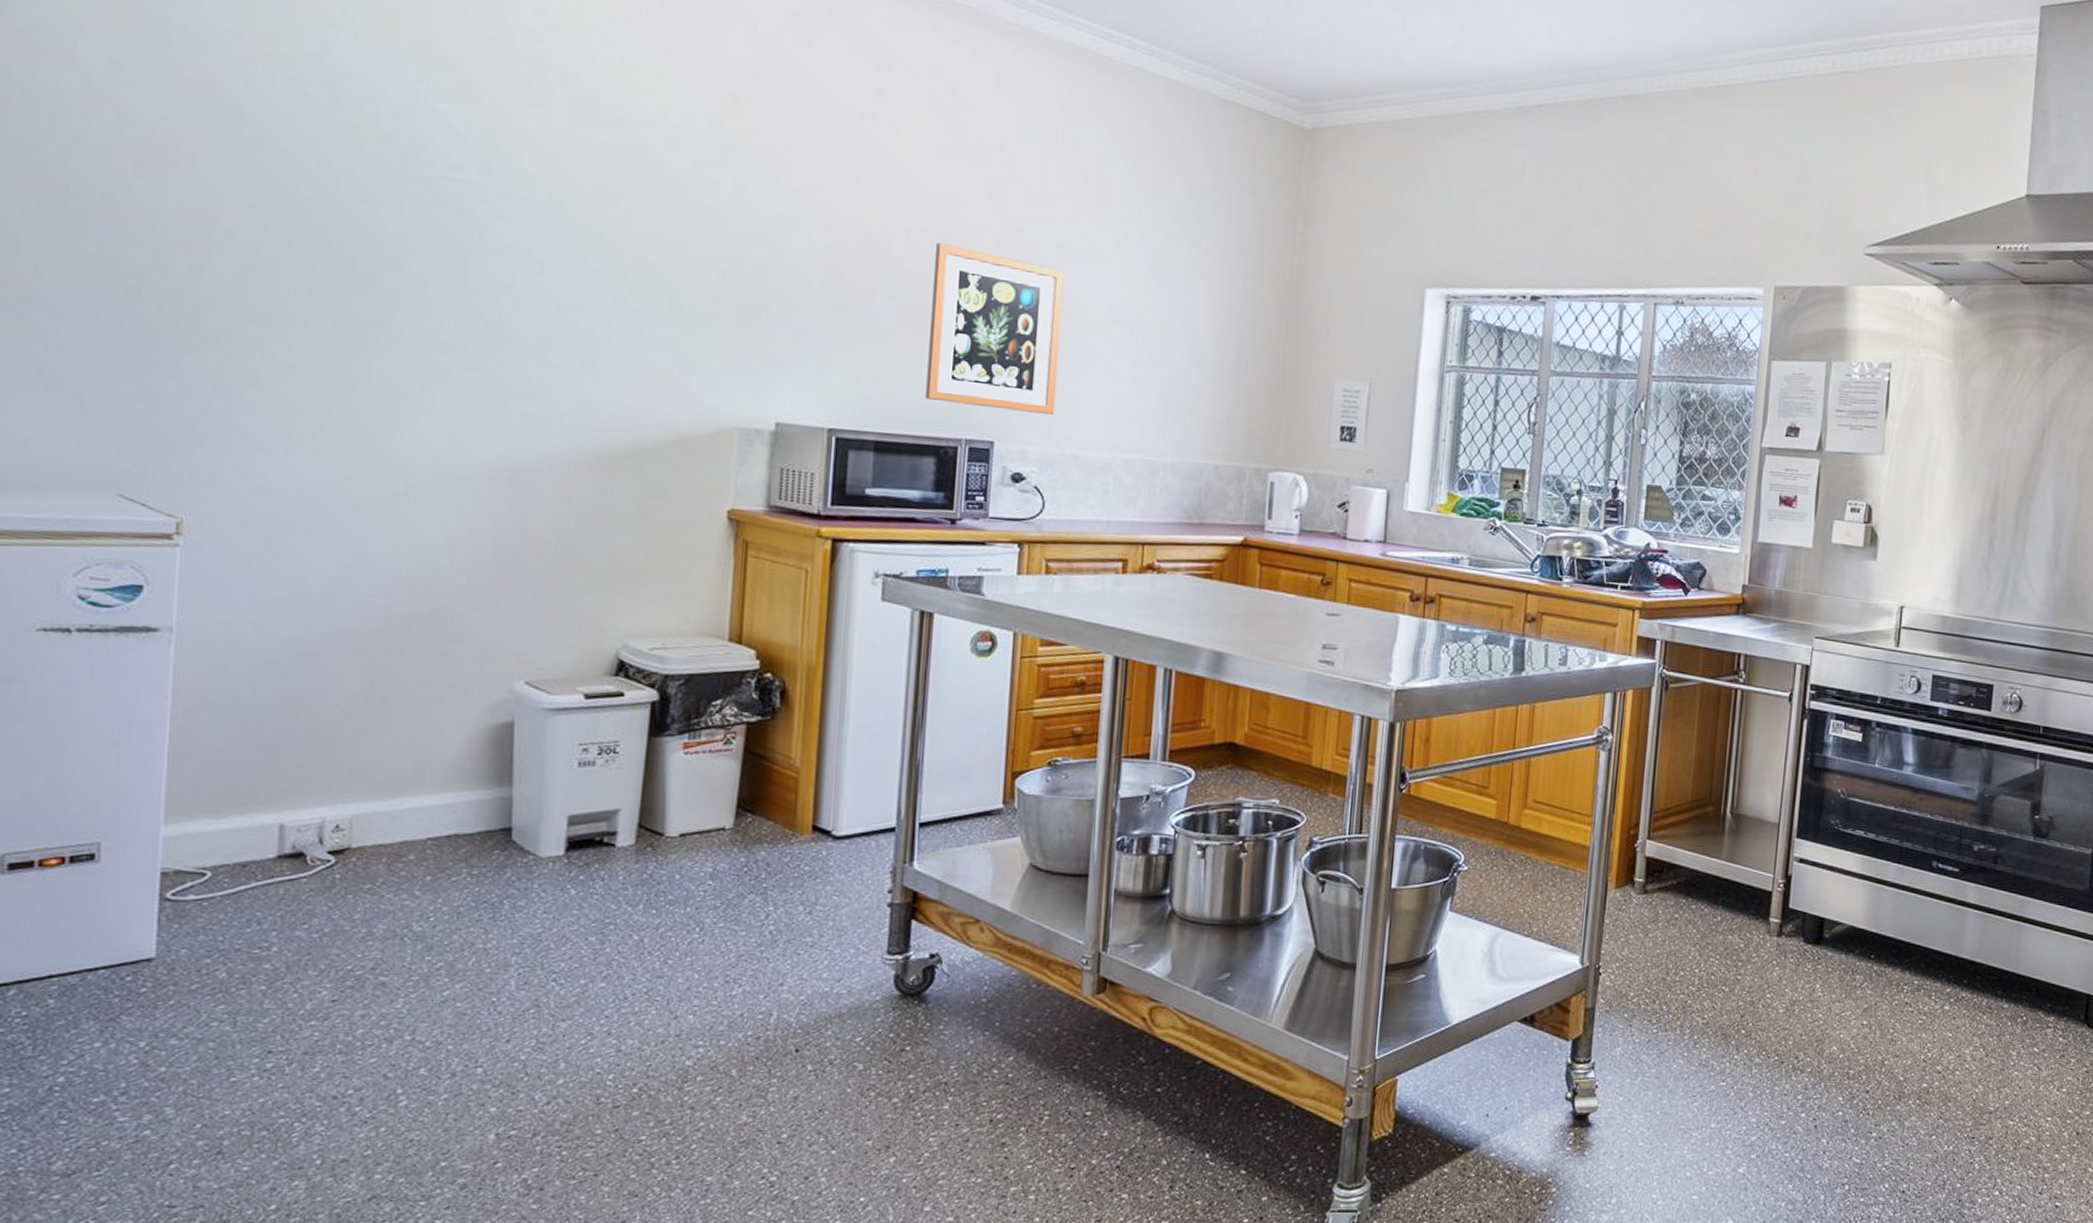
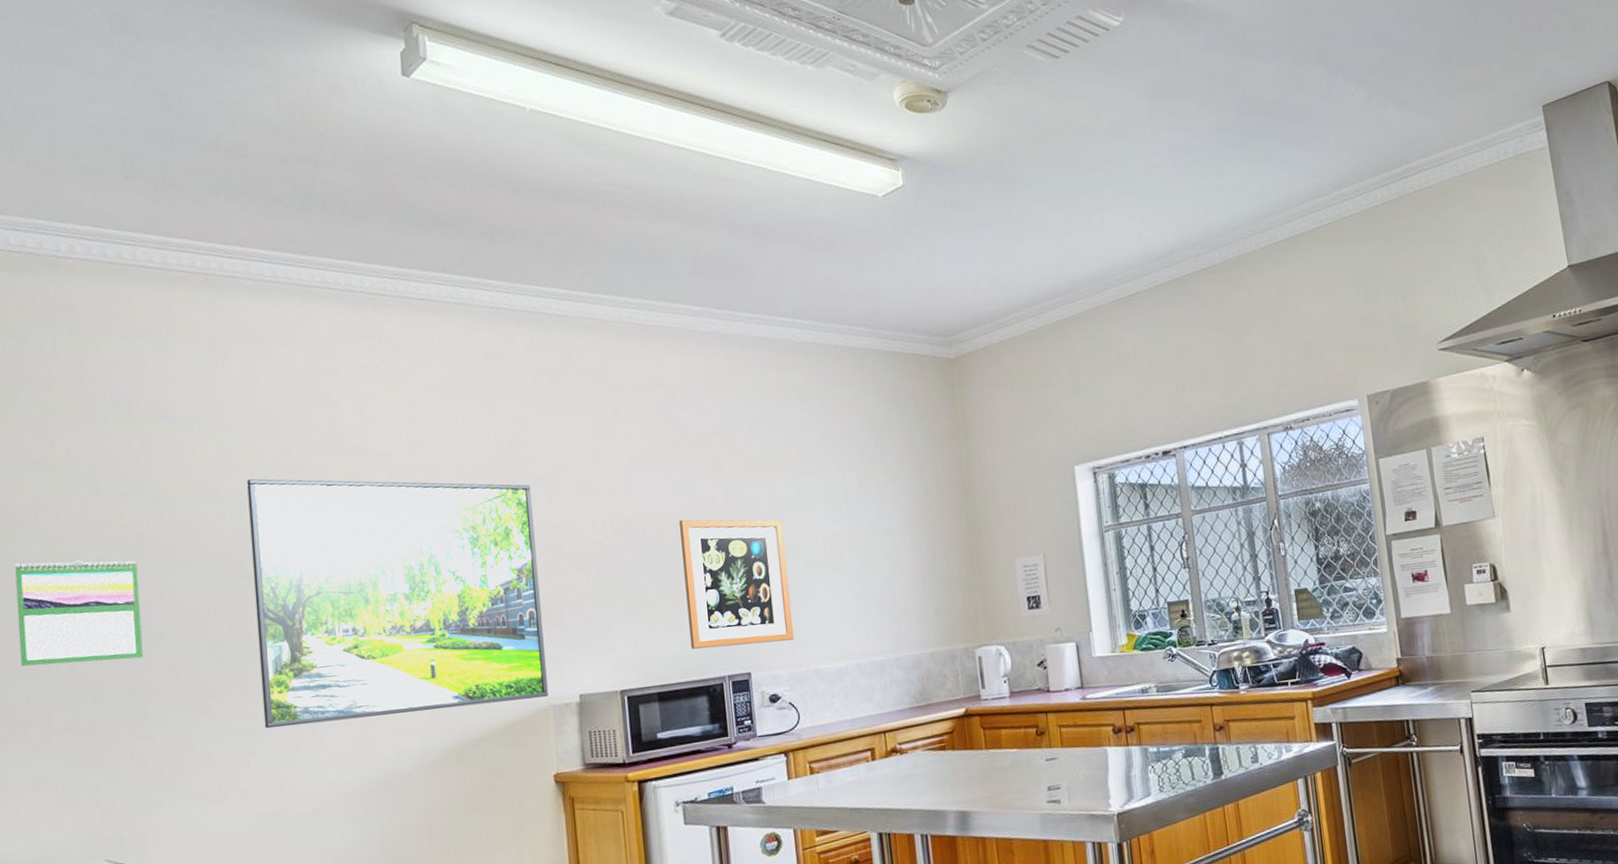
calendar: none [30,96,210,255] -> present [15,560,143,667]
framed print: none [358,63,754,416] -> present [247,478,548,729]

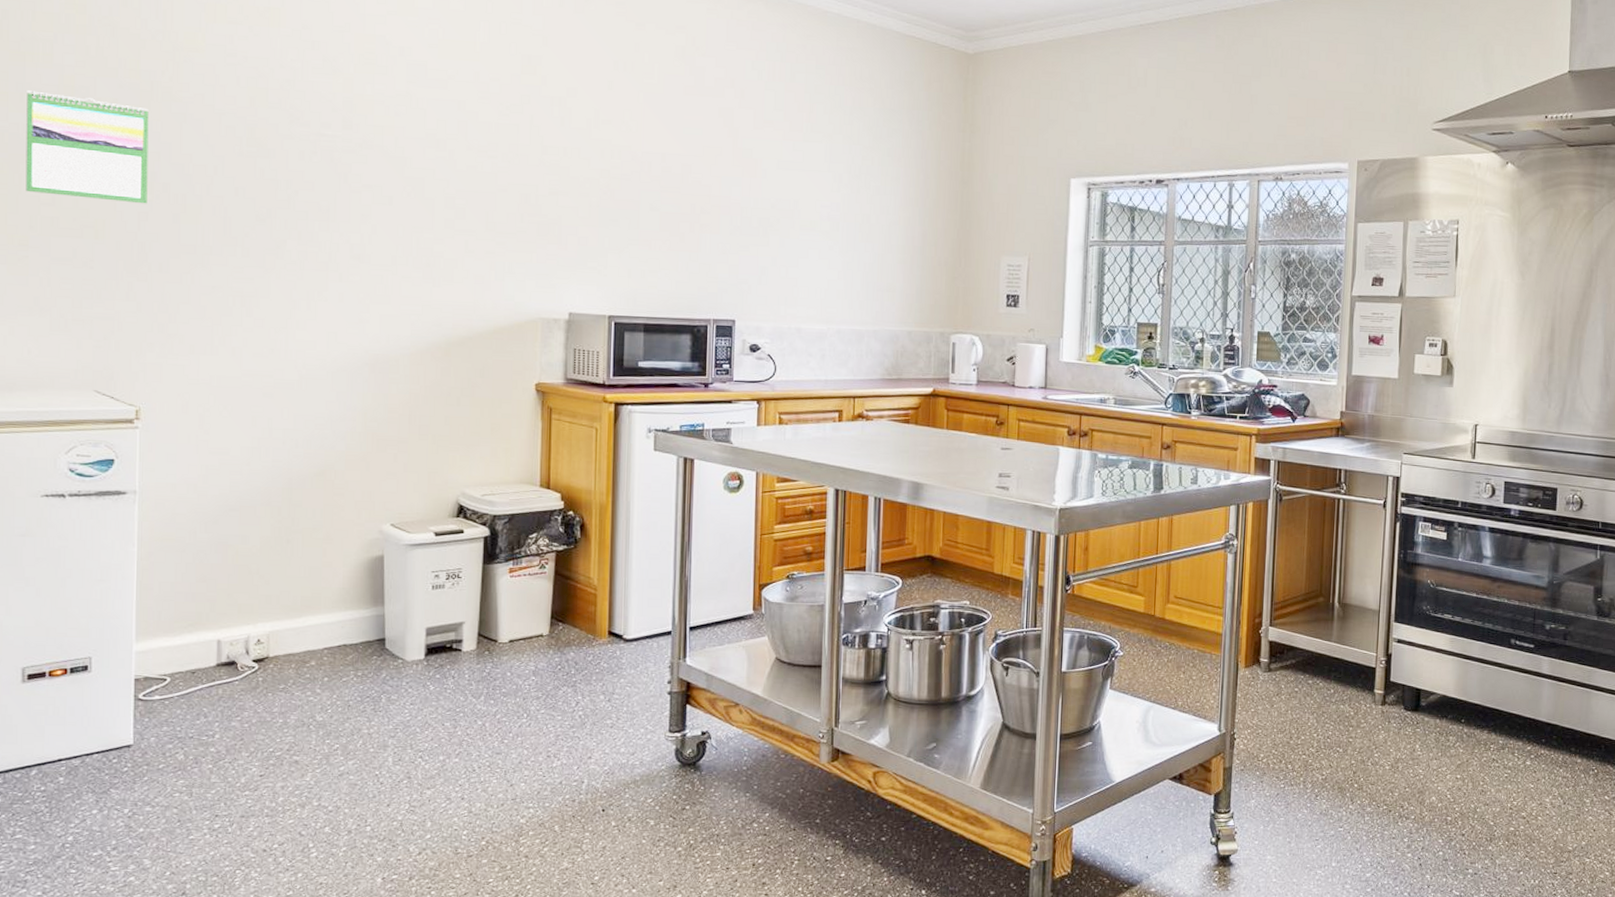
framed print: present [247,478,548,729] -> none [261,48,544,309]
wall art: present [679,519,795,649] -> none [681,163,785,296]

